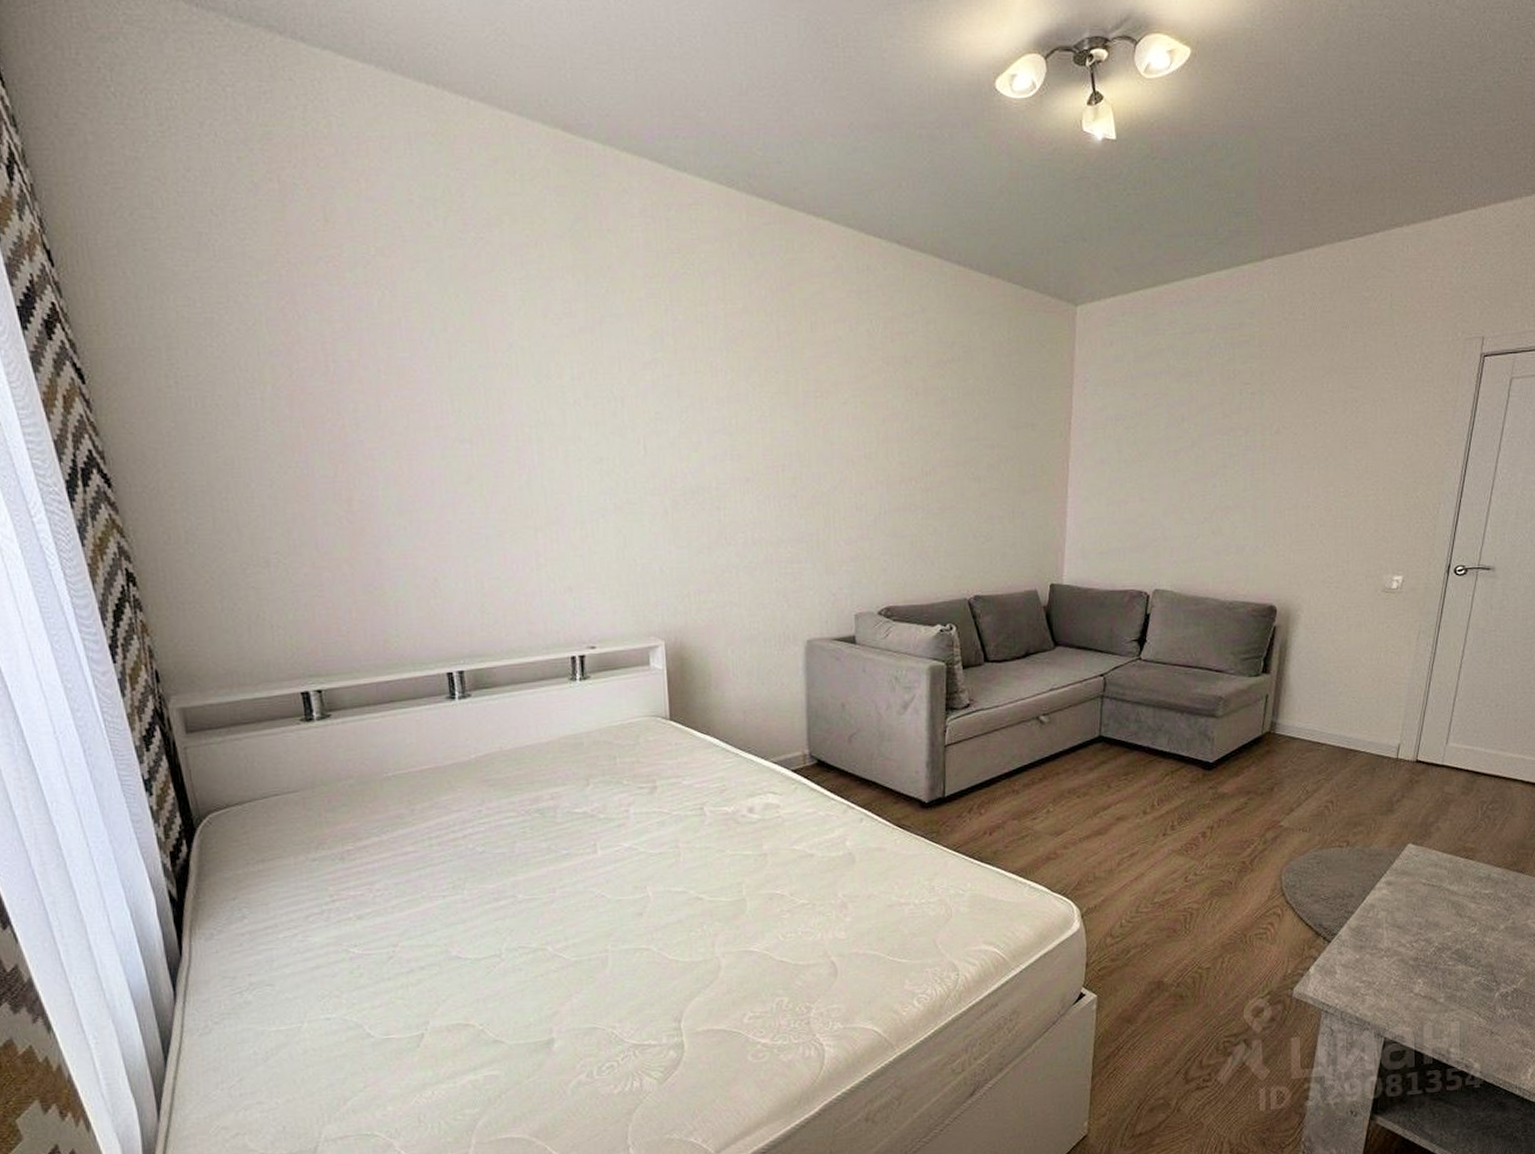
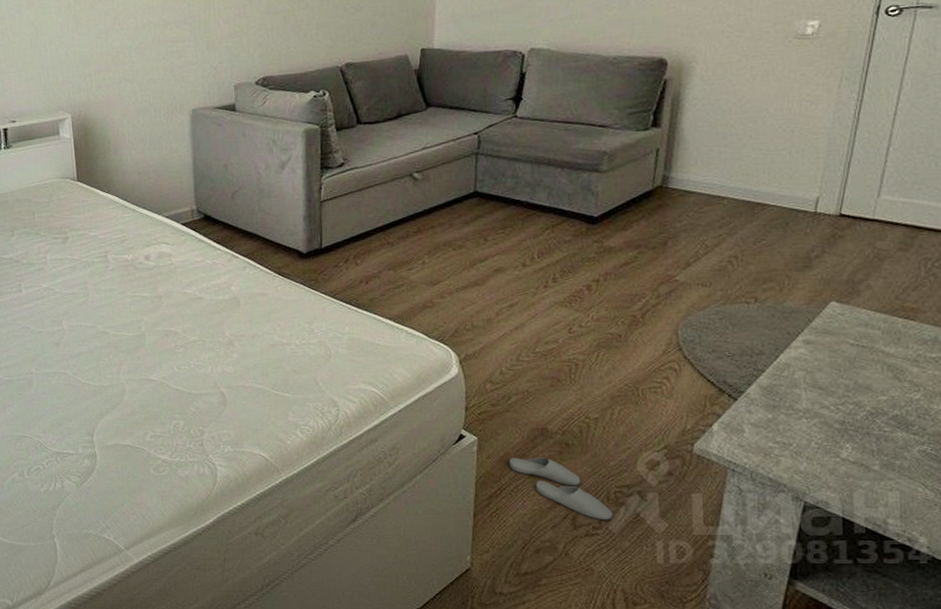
slippers: none [1127,1011,1222,1072] -> present [509,457,613,520]

